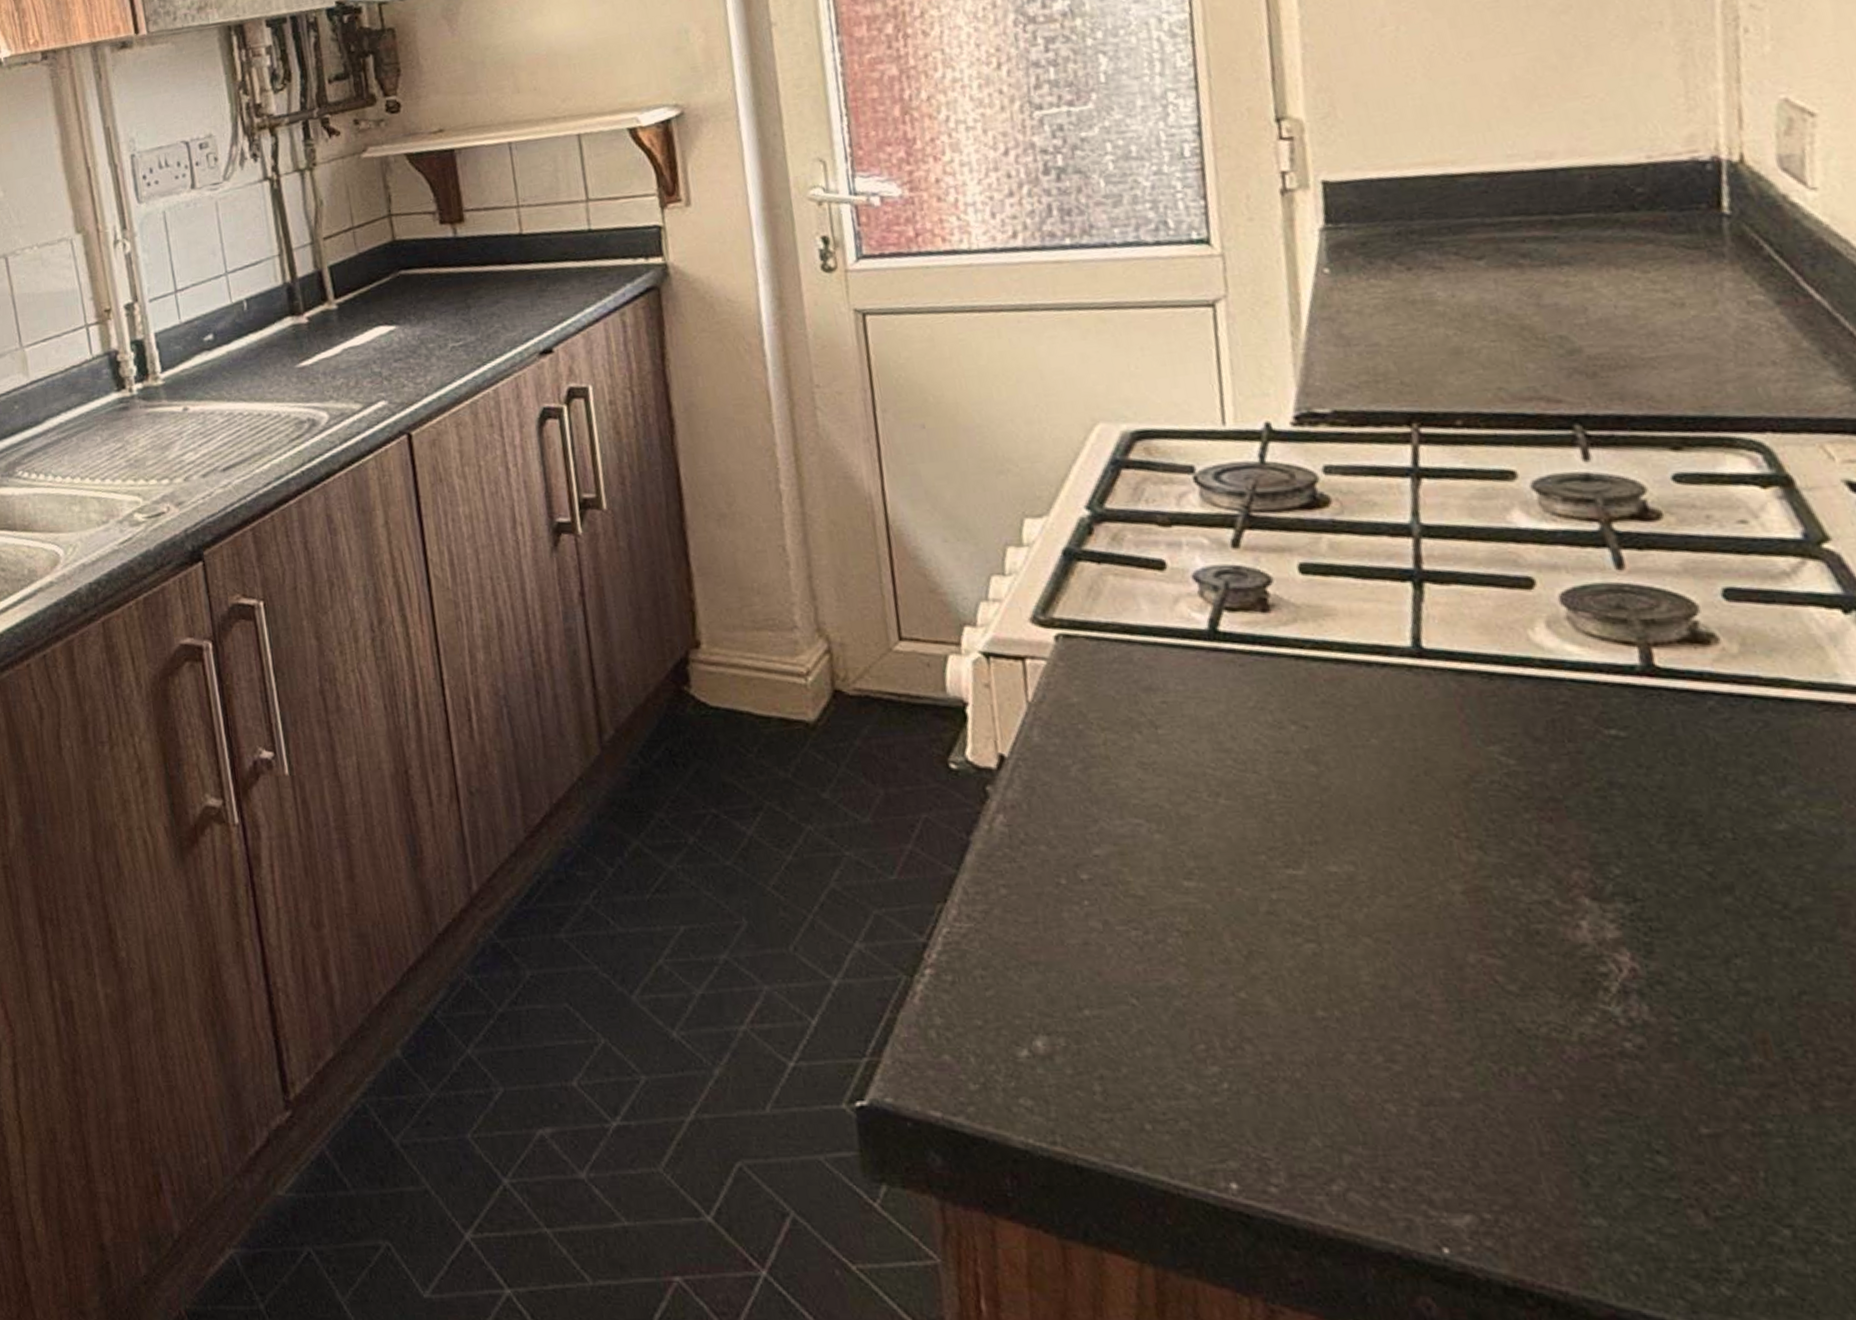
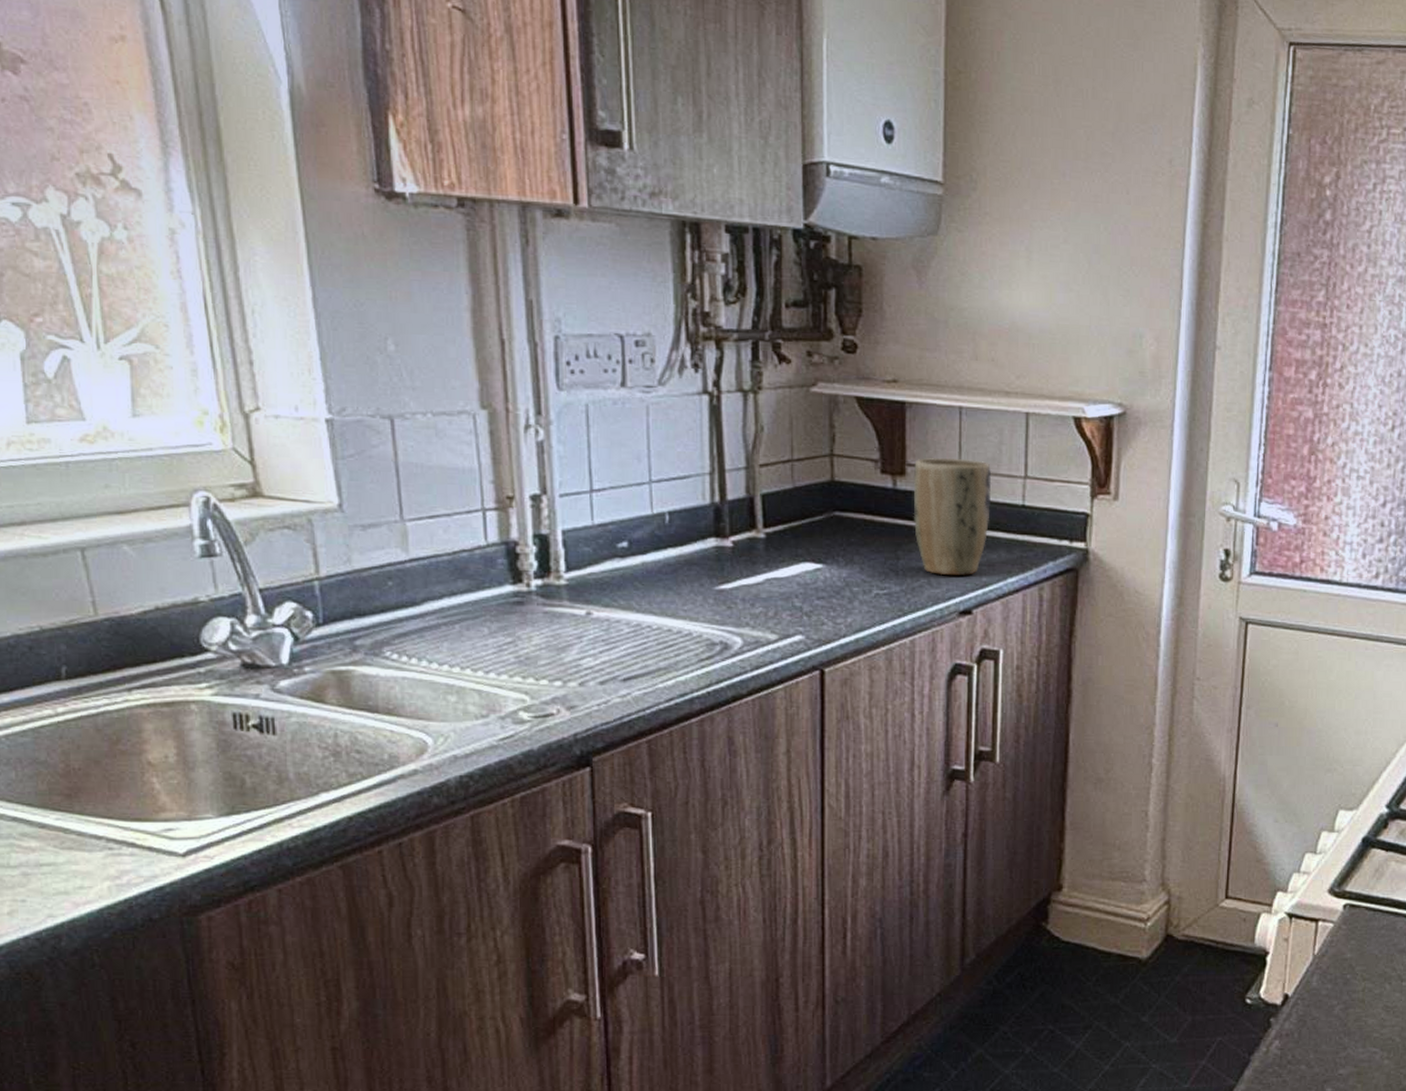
plant pot: none [471,192,557,318] -> present [913,458,992,576]

